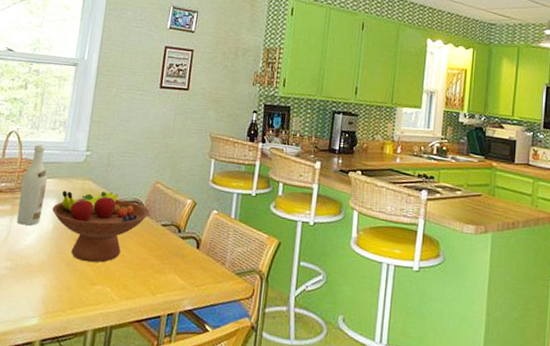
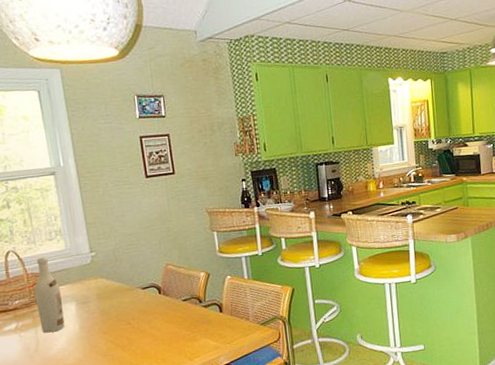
fruit bowl: present [51,190,150,263] -> none [73,283,168,350]

